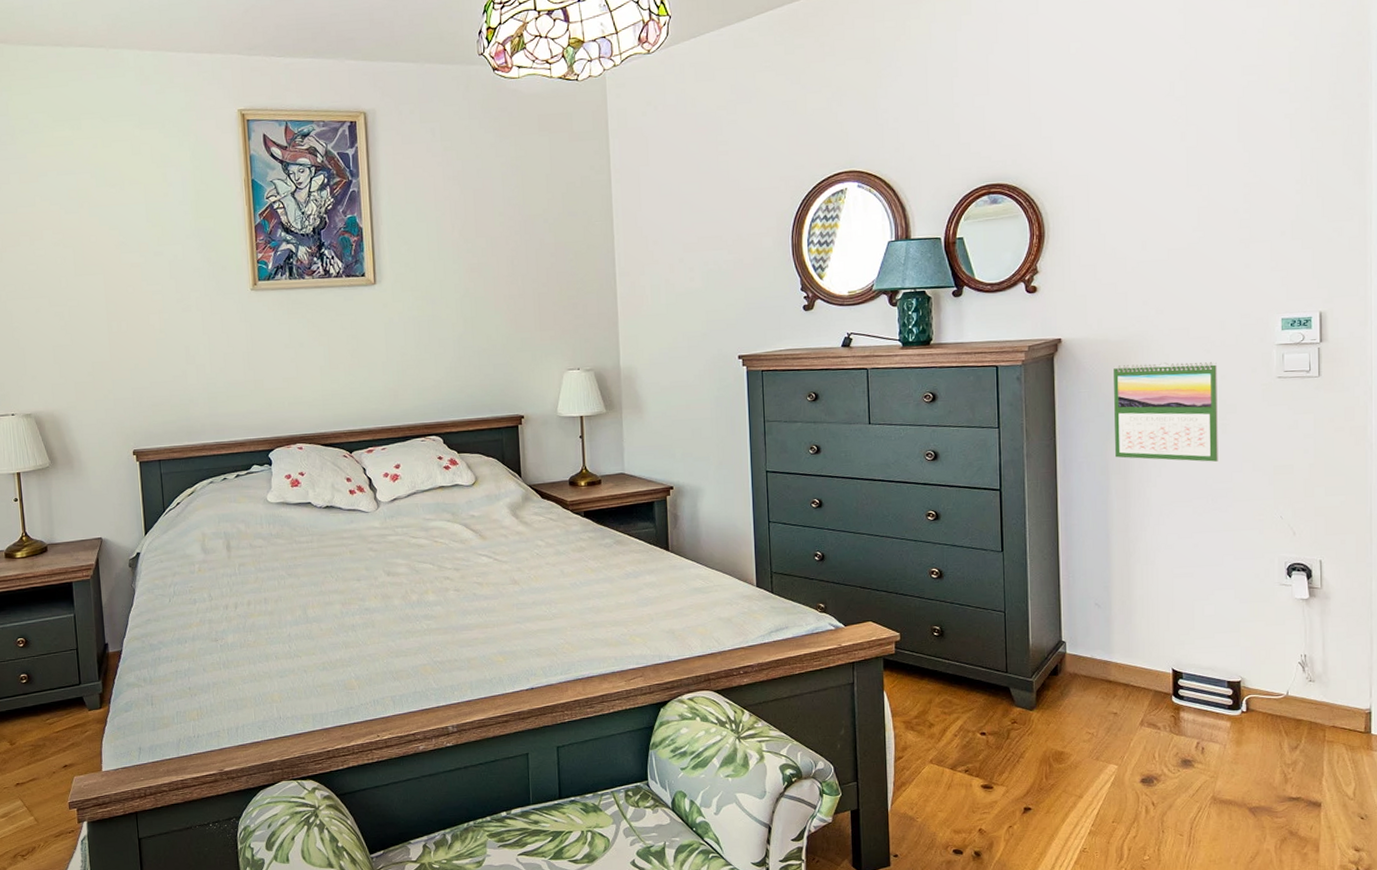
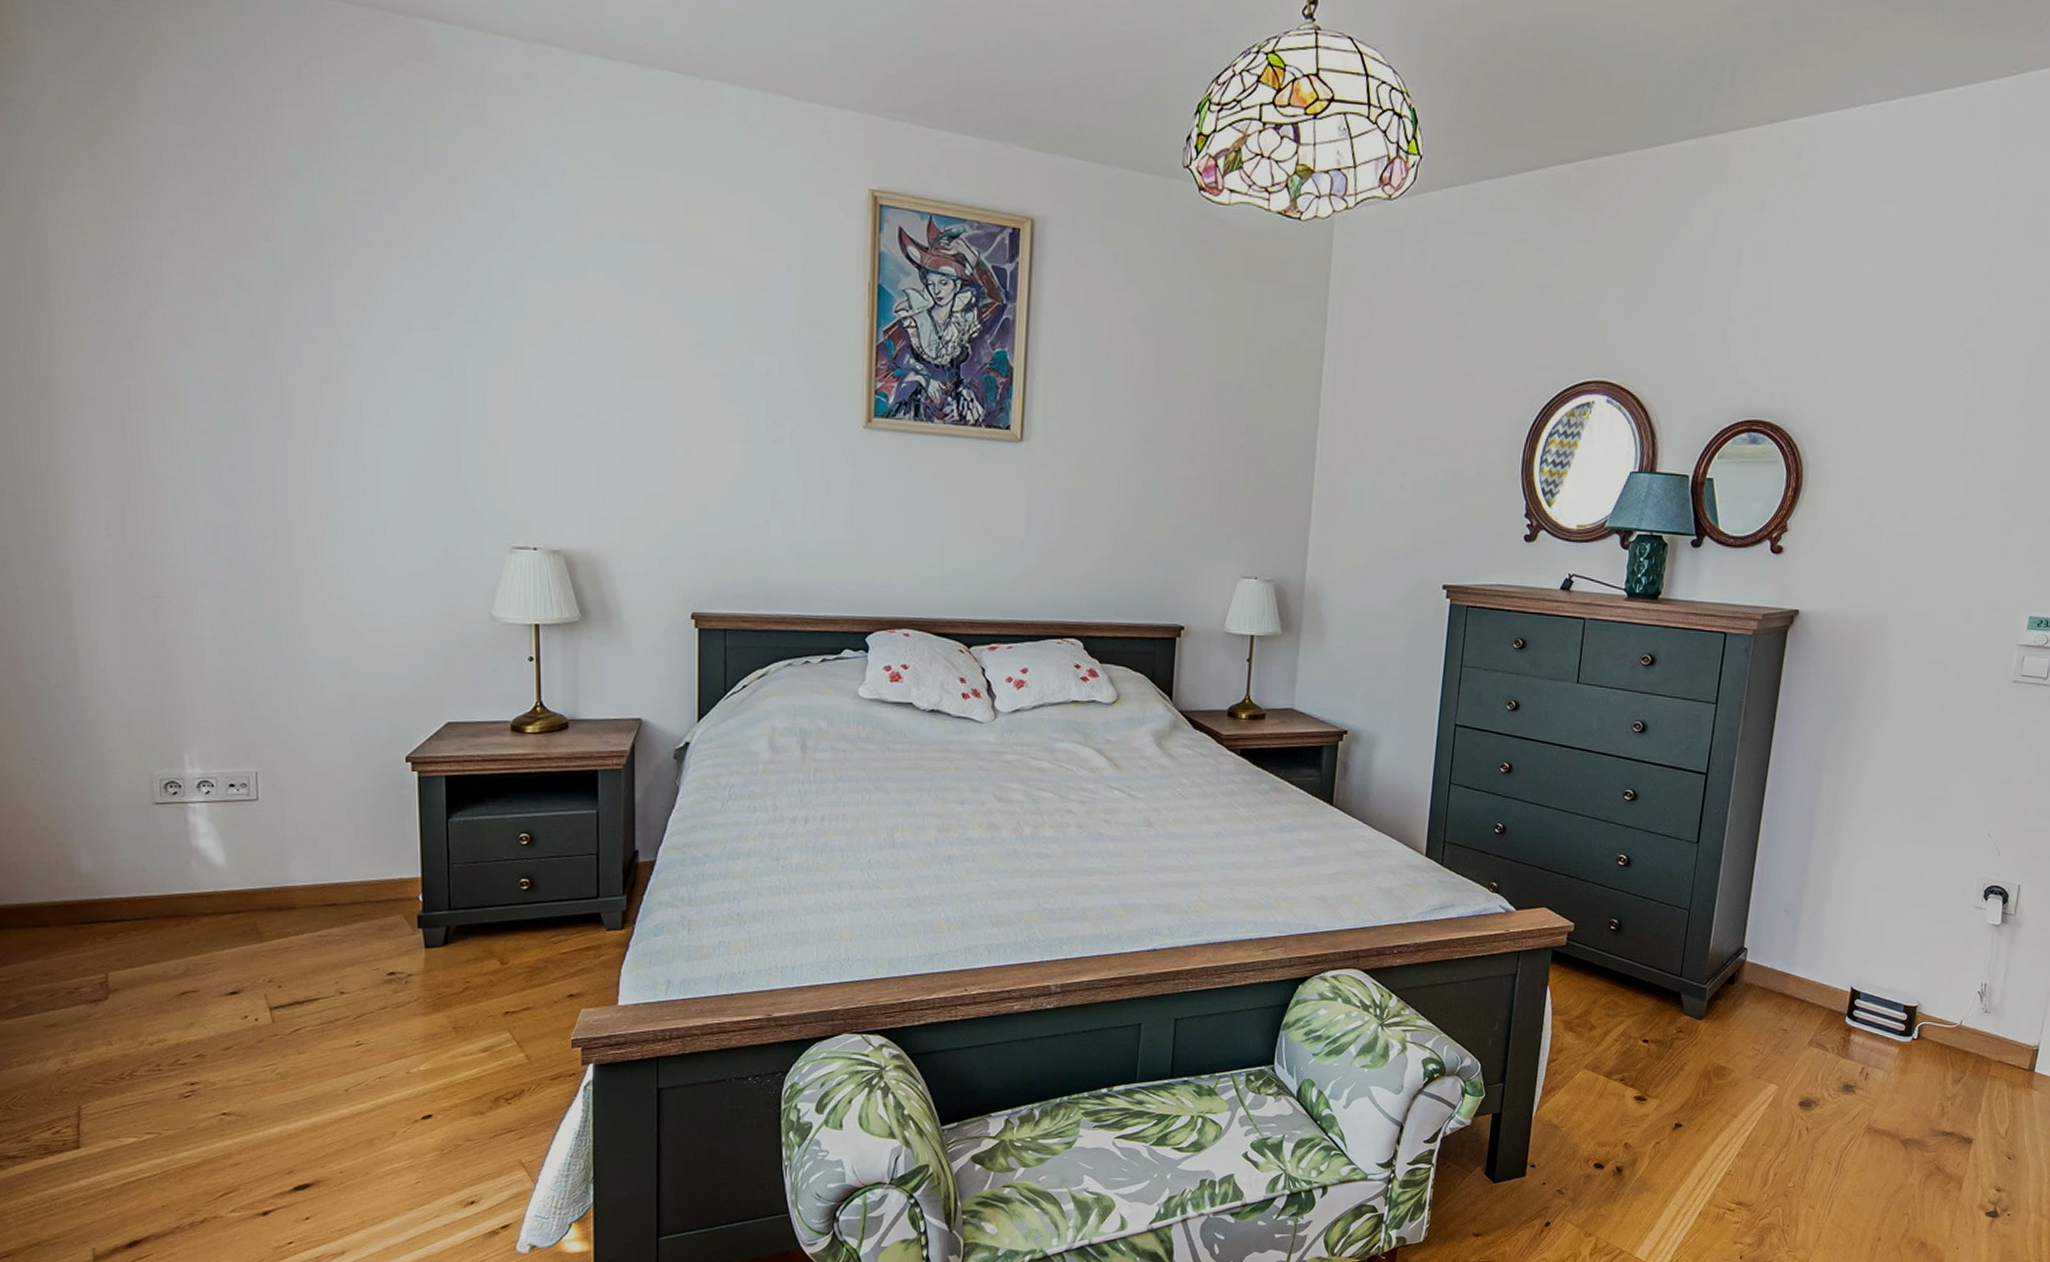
calendar: present [1114,361,1218,462] -> none [1833,648,1955,767]

